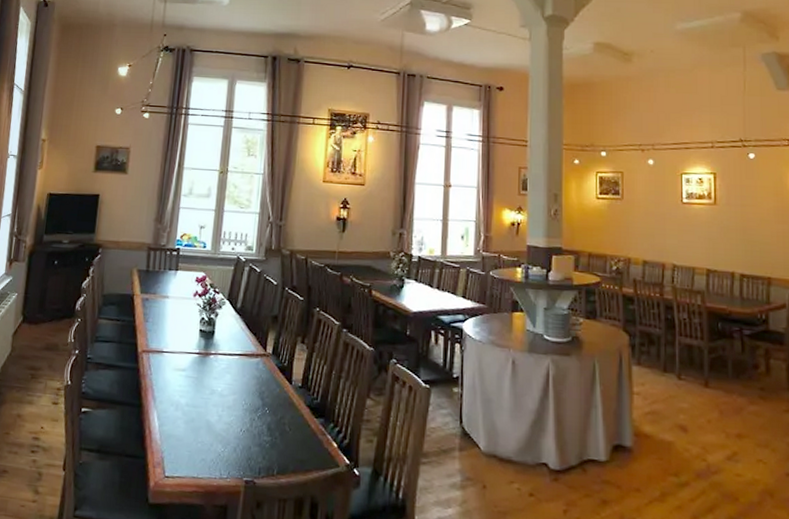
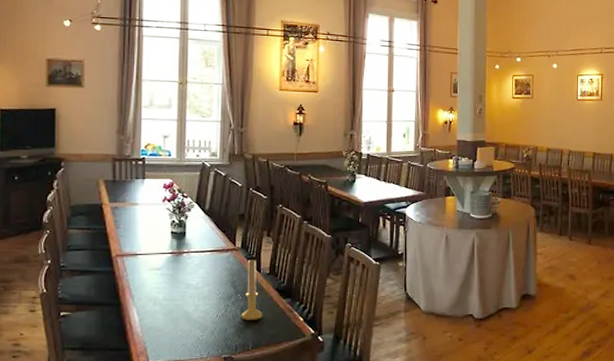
candle holder: none [267,367,292,440] -> present [241,259,263,320]

